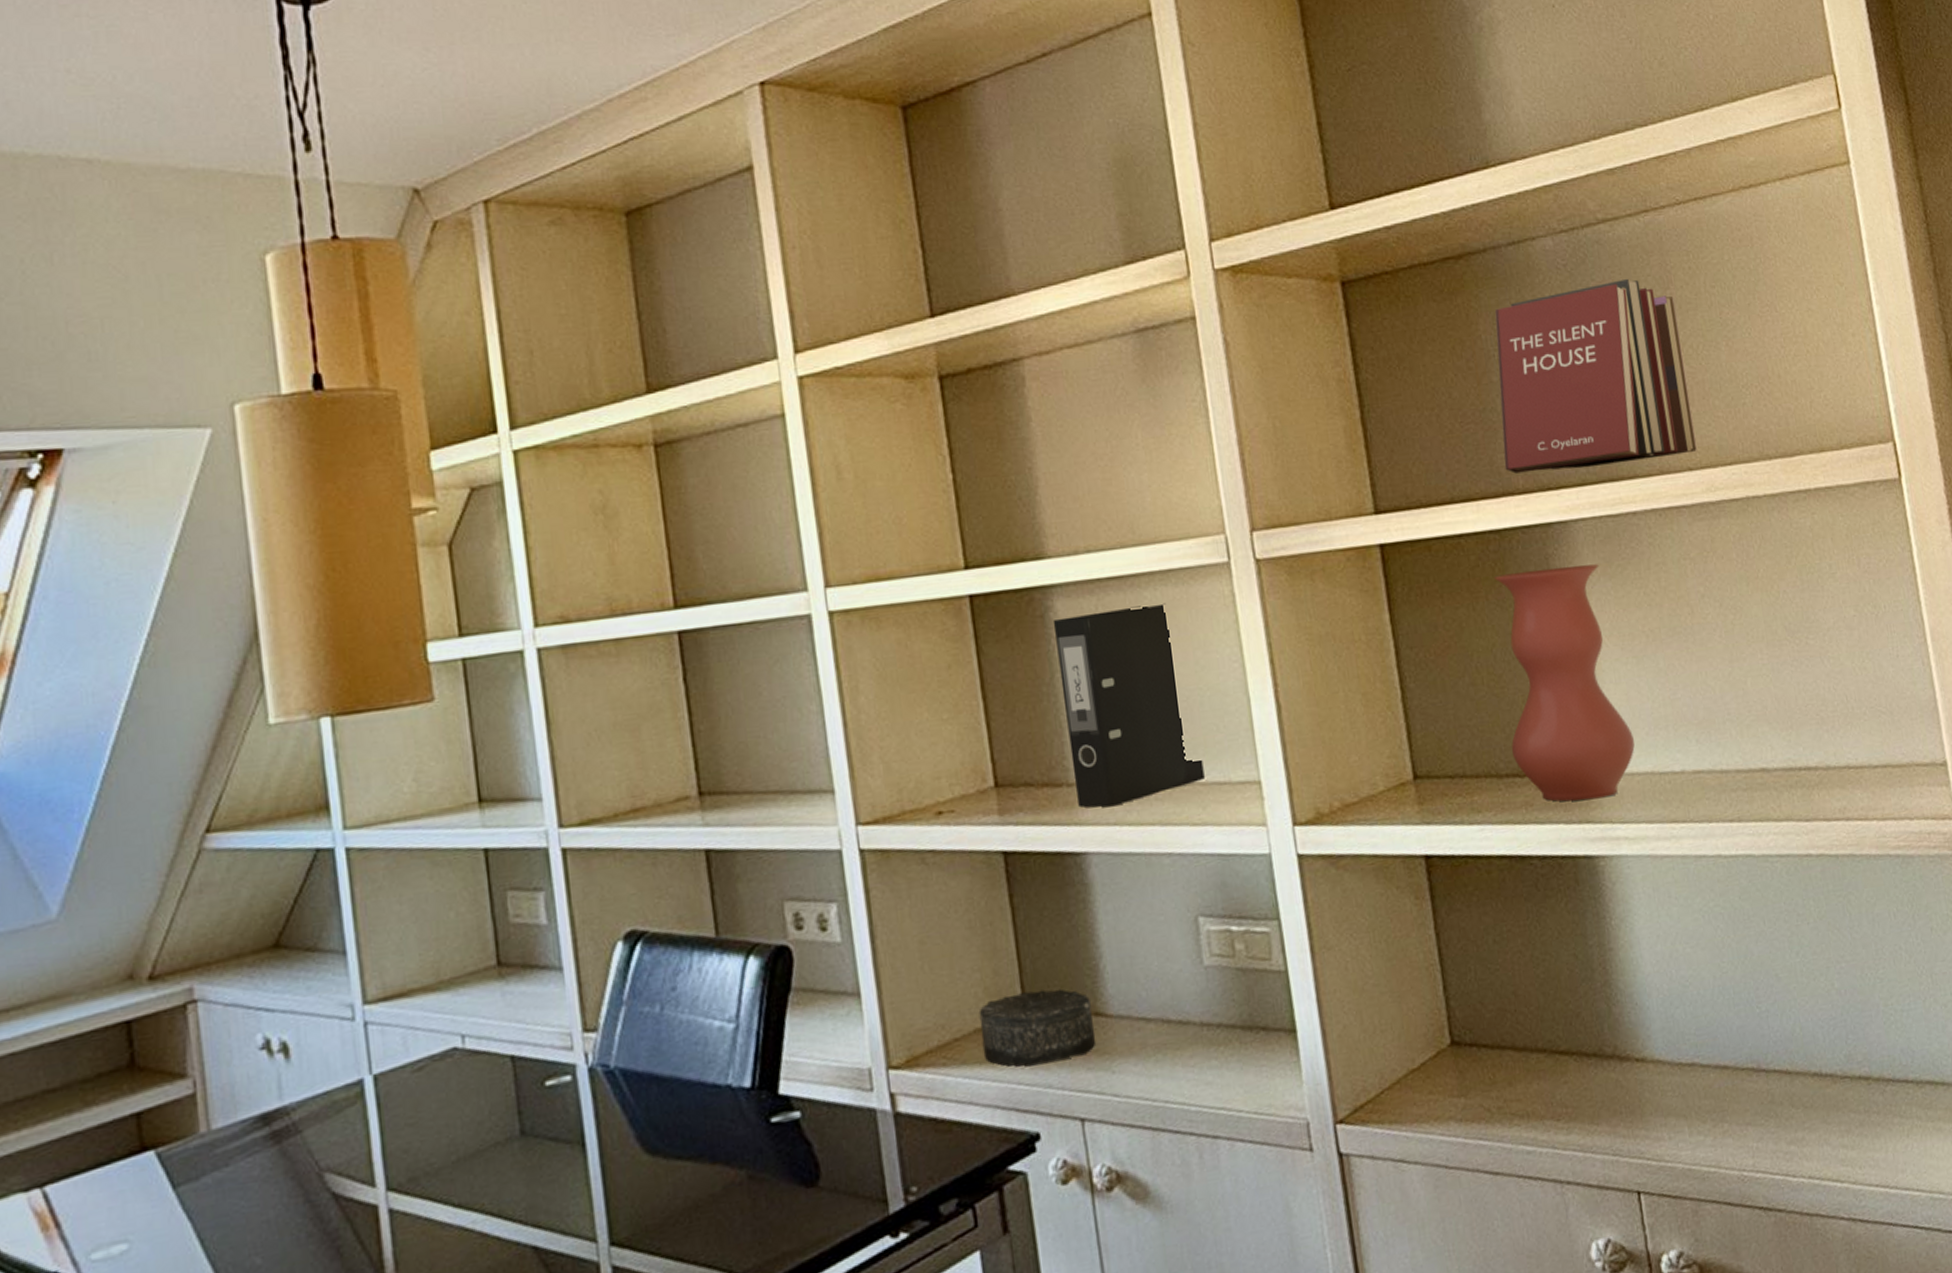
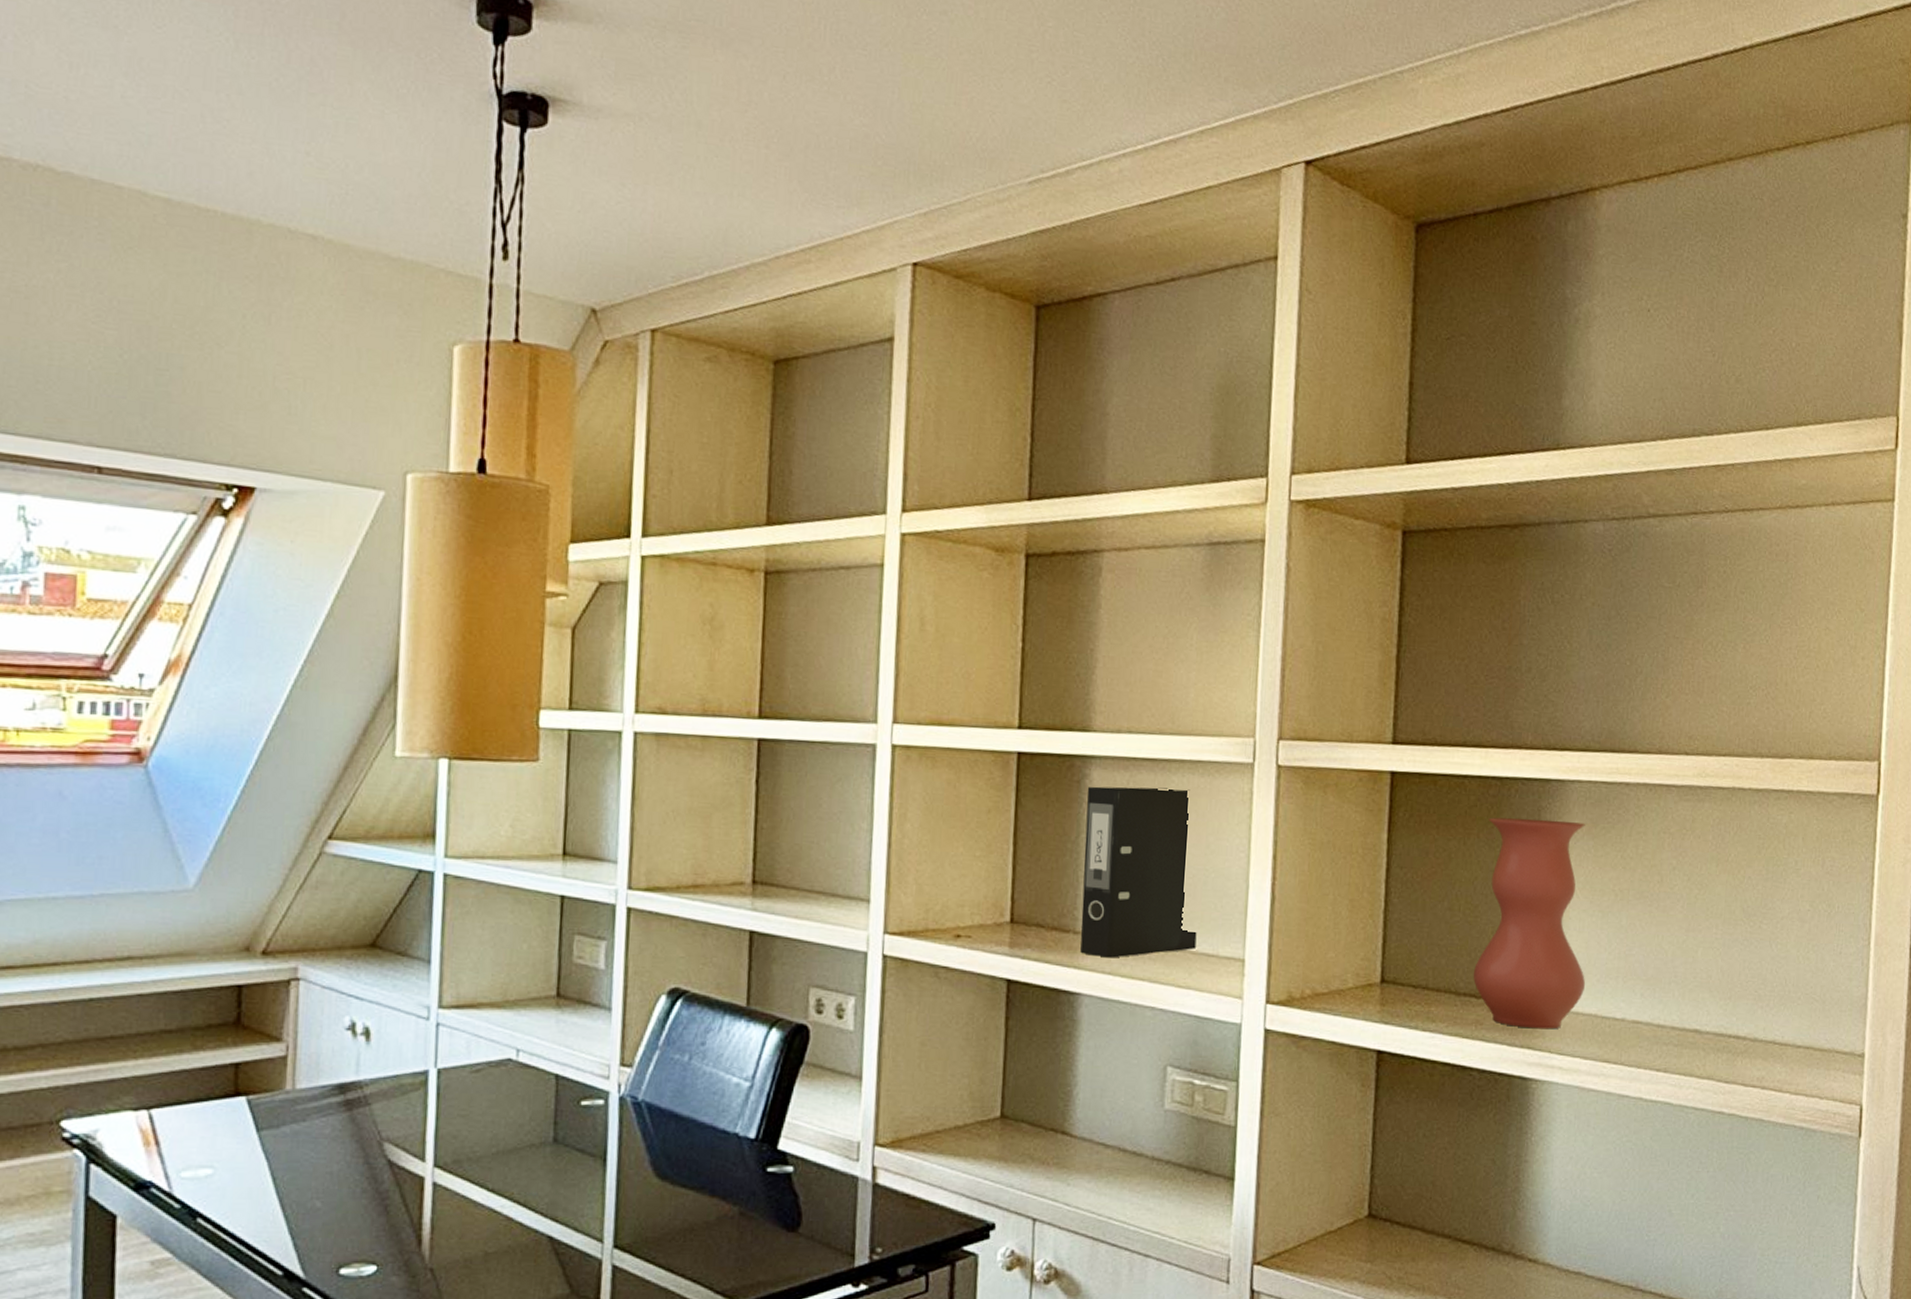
decorative box: present [979,988,1096,1066] -> none [959,1102,1060,1167]
books: present [1494,278,1697,474] -> none [1518,571,1704,739]

